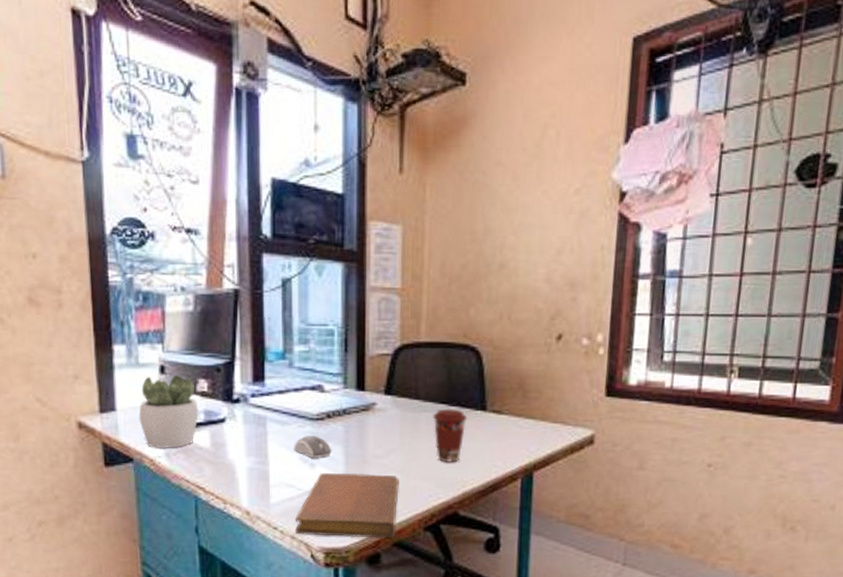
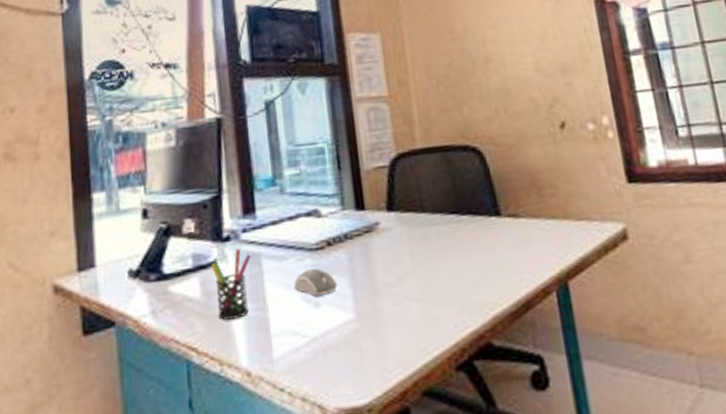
succulent plant: present [138,374,199,448] -> none [120,216,186,306]
pen holder: none [221,411,258,468] -> present [211,249,252,320]
notebook: present [295,473,399,539] -> none [304,305,423,395]
coffee cup: present [433,409,467,462] -> none [443,218,483,282]

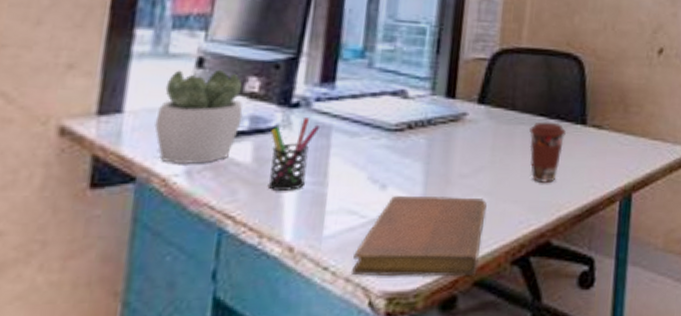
succulent plant: none [120,216,186,306] -> present [154,69,243,164]
computer mouse: present [294,268,338,296] -> none [362,149,410,177]
notebook: none [304,305,423,395] -> present [352,196,487,277]
coffee cup: none [443,218,483,282] -> present [529,122,566,183]

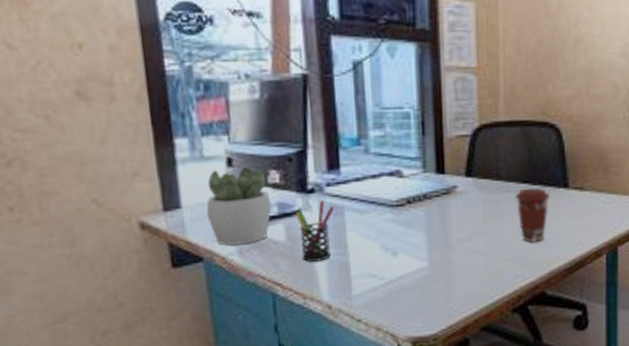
notebook: present [352,196,487,277] -> none [380,258,485,326]

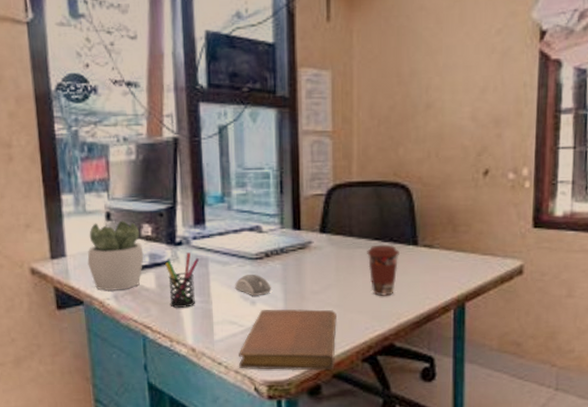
computer mouse: none [374,222,414,246] -> present [235,274,271,295]
notebook: none [380,258,485,326] -> present [239,309,337,371]

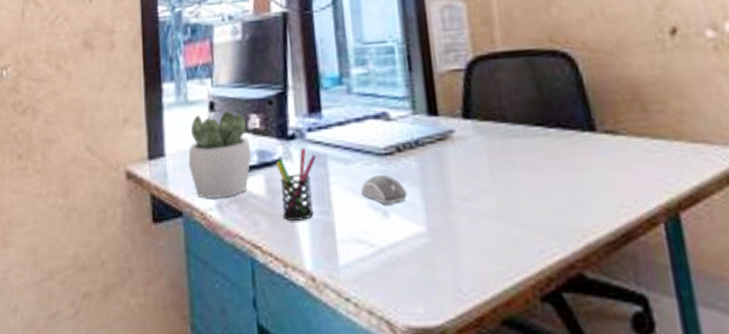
notebook: present [239,309,337,371] -> none [371,223,503,314]
coffee cup: present [367,244,399,296] -> none [527,131,574,203]

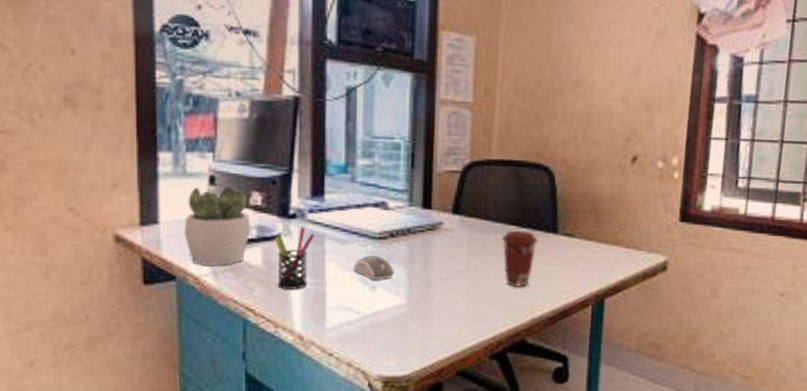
coffee cup: none [527,131,574,203] -> present [502,230,538,287]

